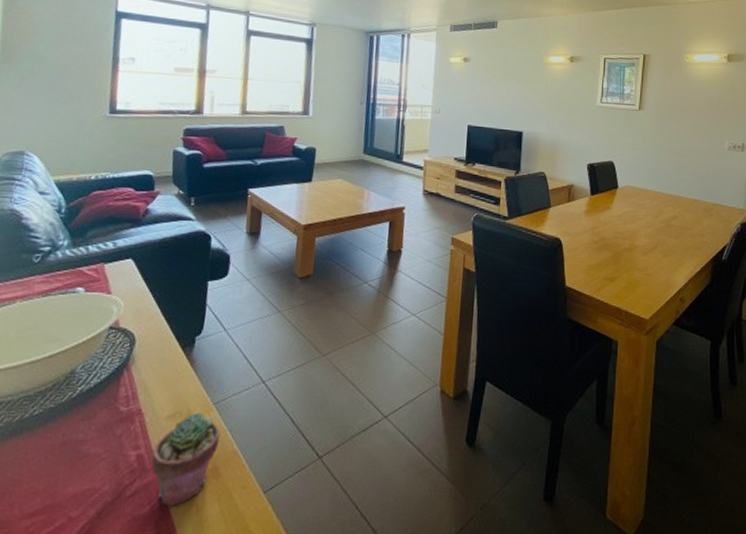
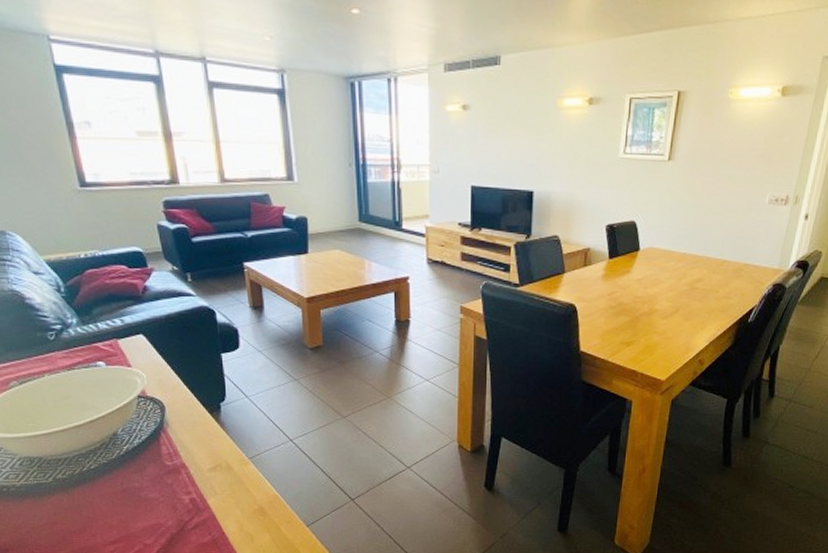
potted succulent: present [151,413,221,506] -> none [203,466,260,536]

